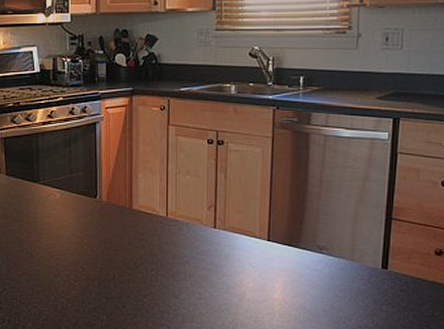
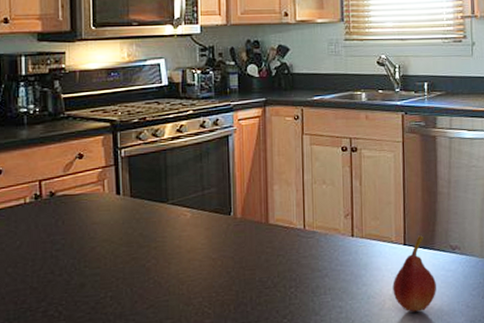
fruit: none [253,233,300,306] -> present [393,235,436,312]

